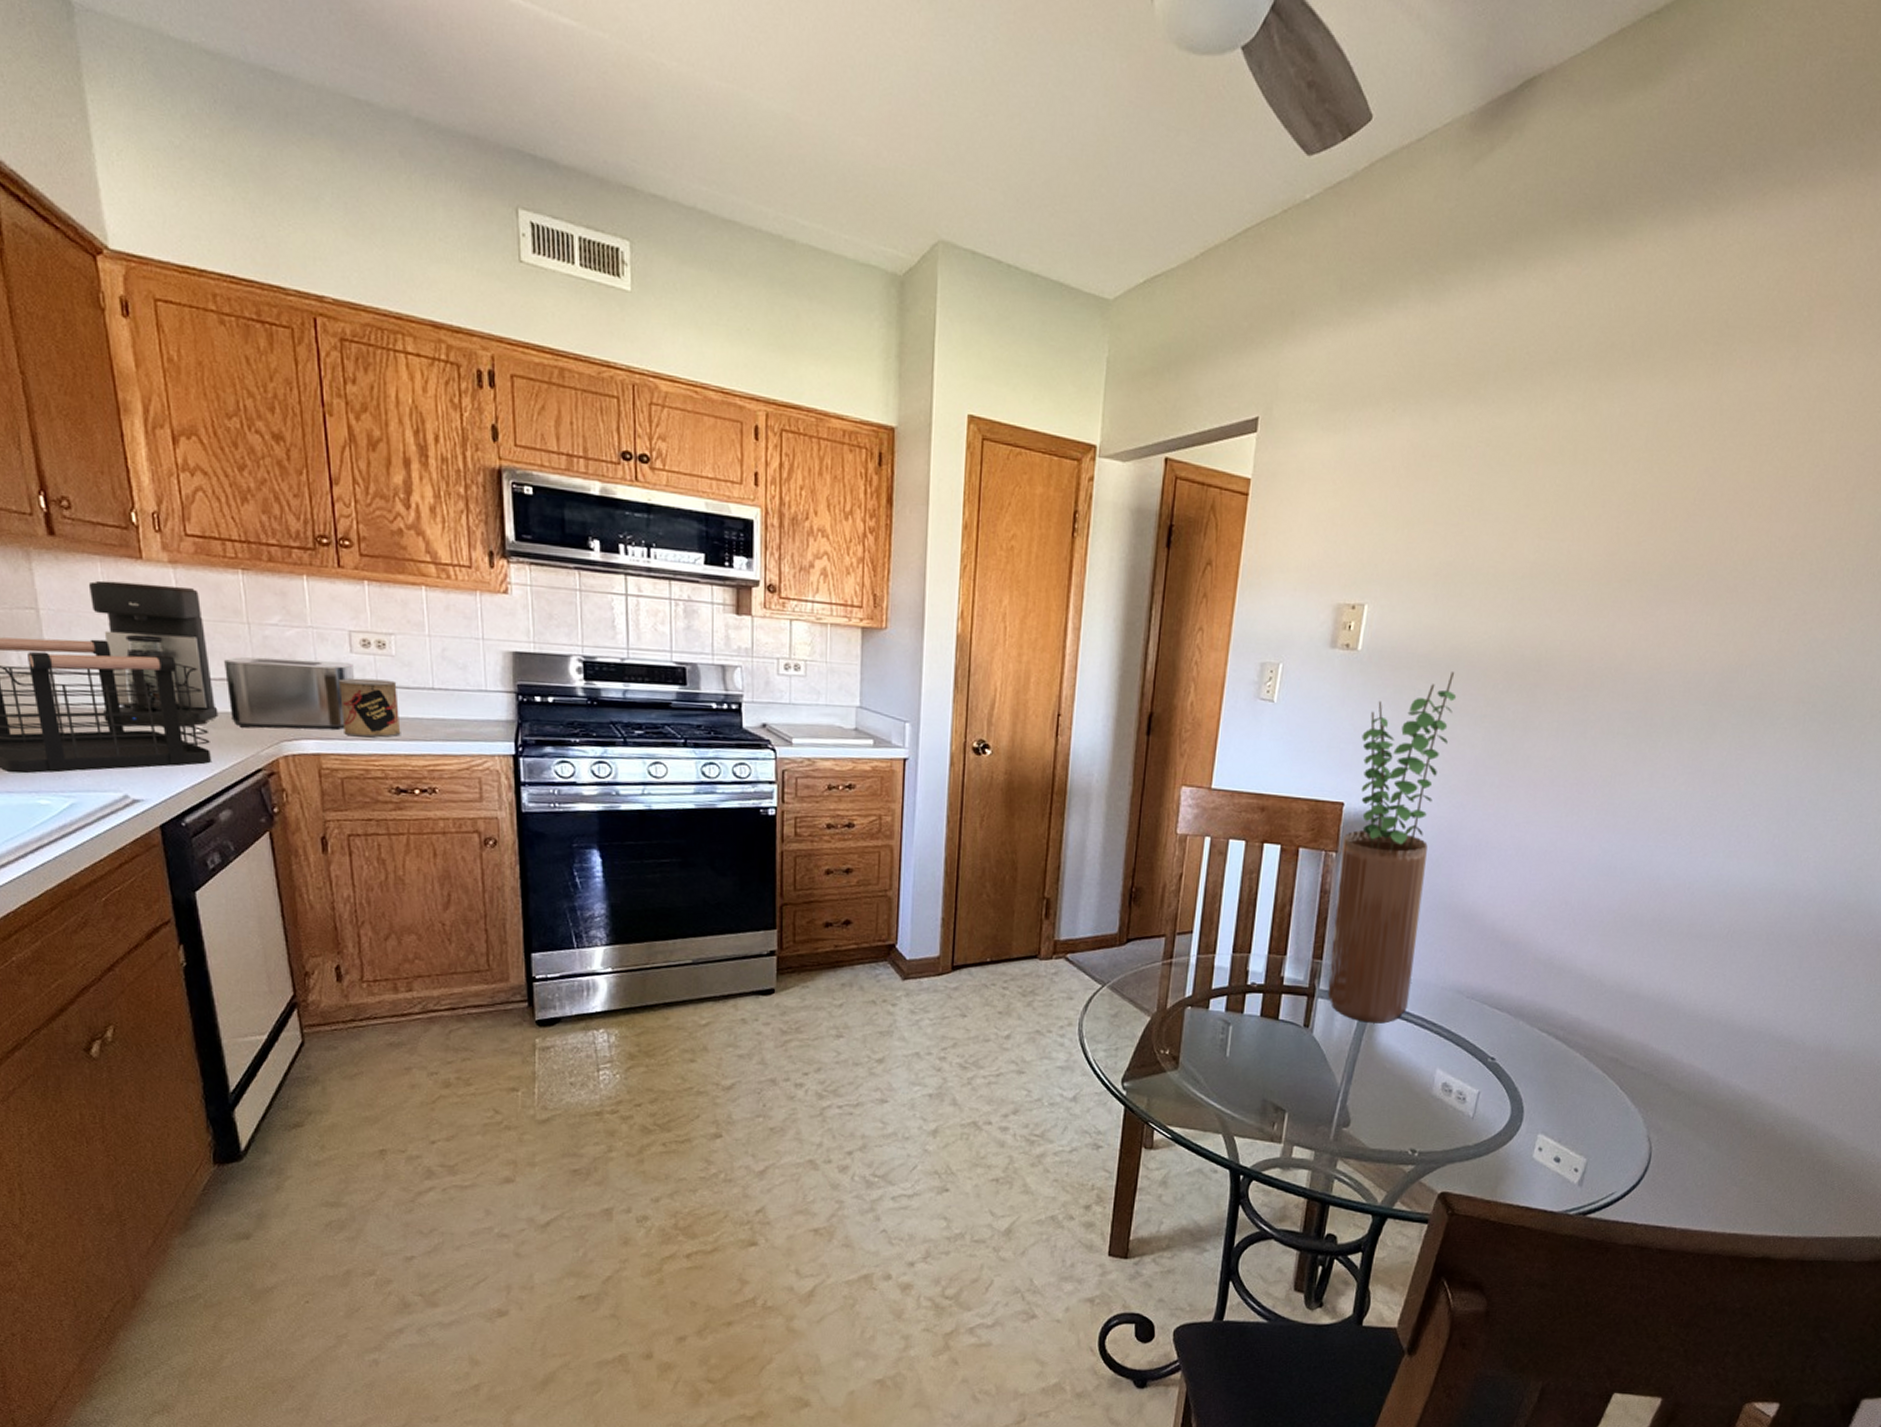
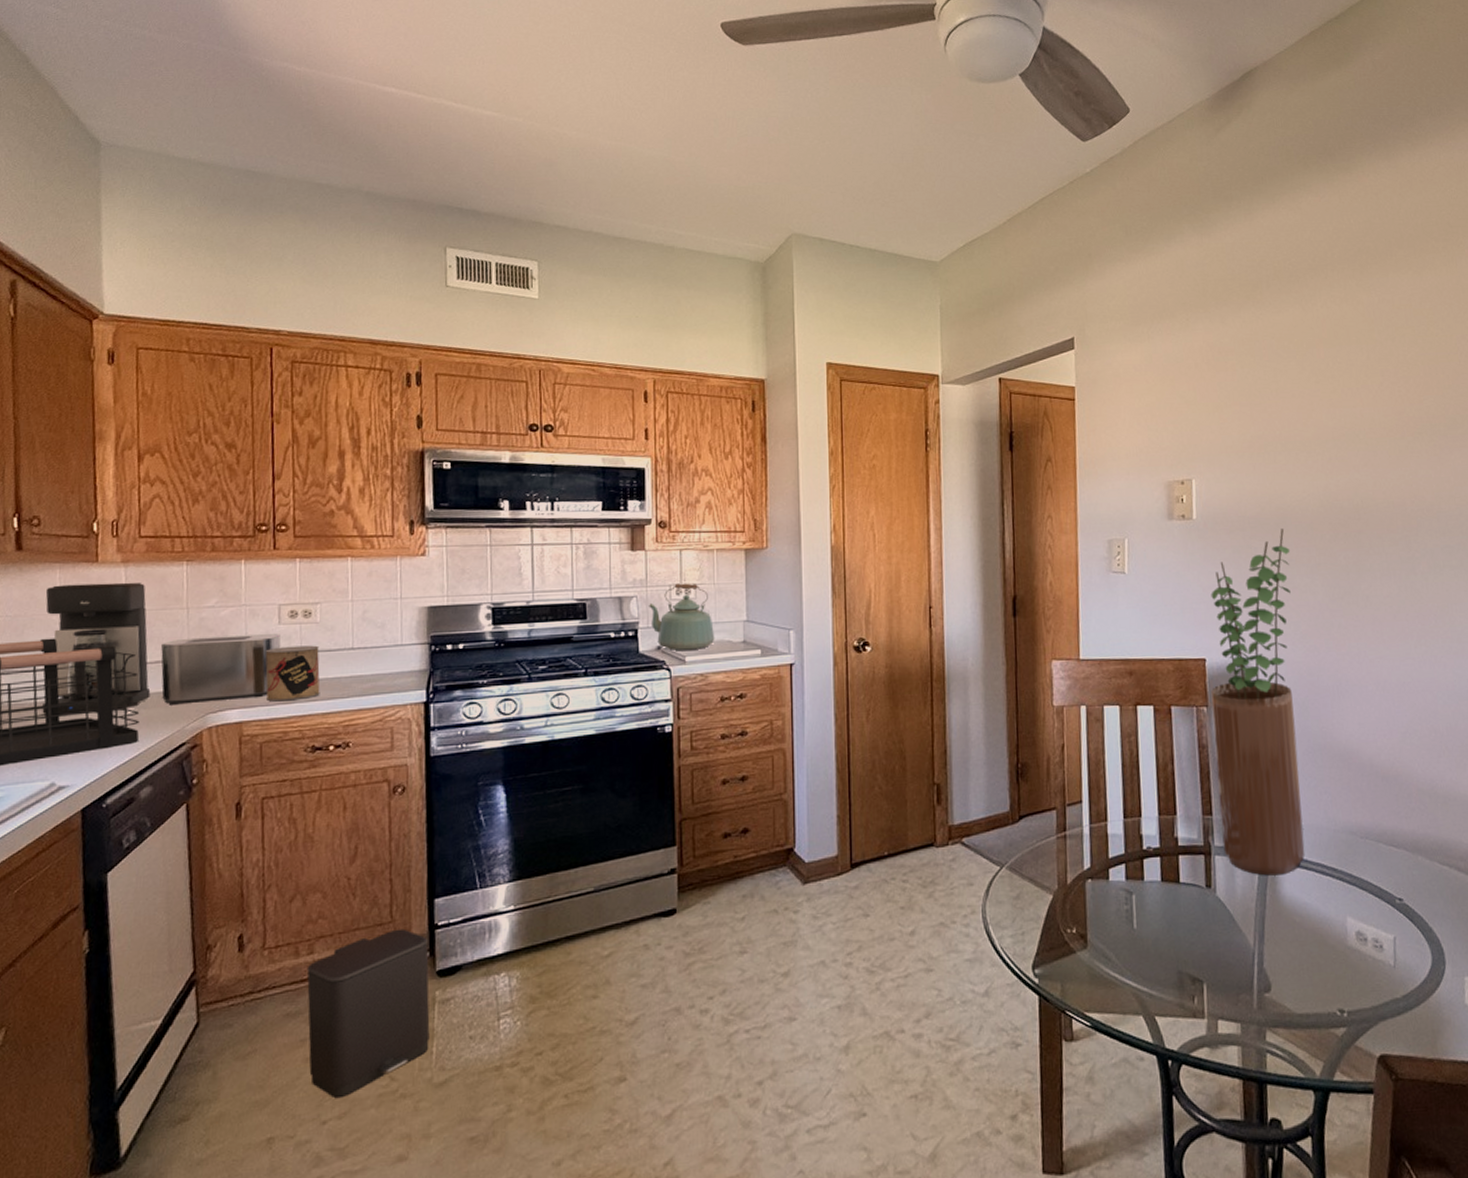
pedal bin: none [406,977,531,1122] -> present [306,928,430,1097]
kettle: none [754,657,825,732] -> present [649,583,715,650]

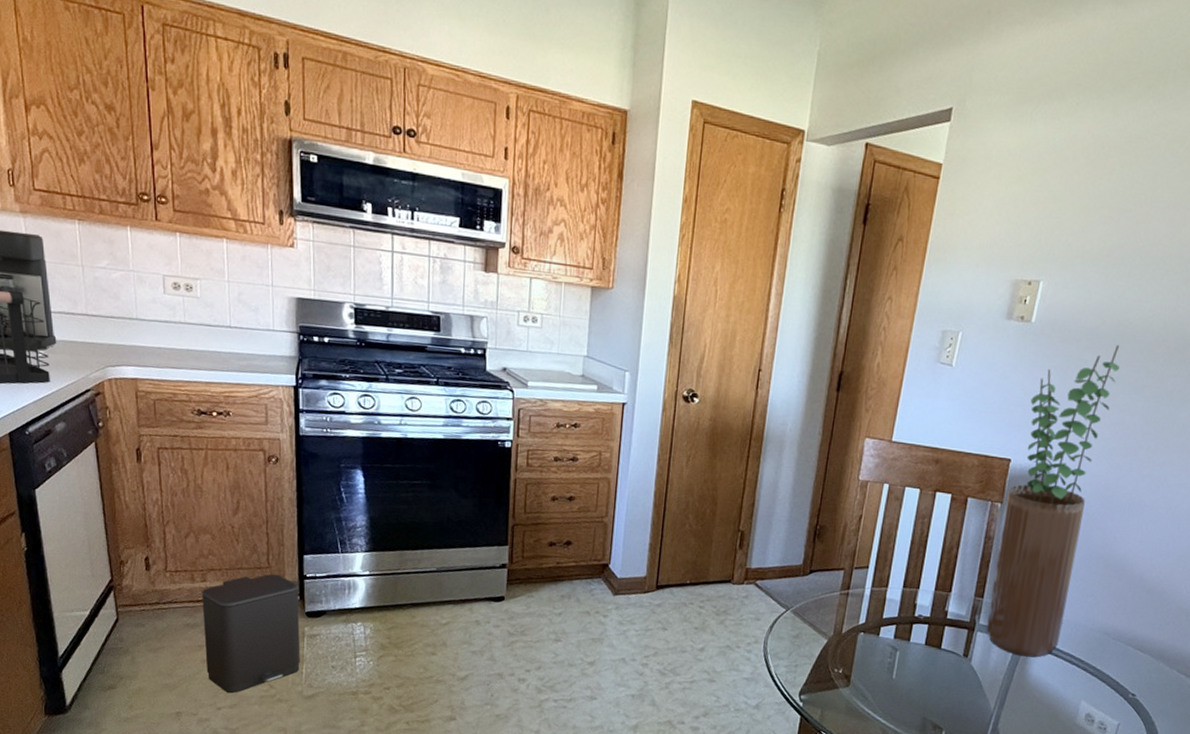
toaster: present [161,634,283,705] -> none [62,294,169,360]
tin can: present [265,645,320,702] -> none [153,315,203,367]
kettle: present [649,583,715,650] -> none [498,310,557,377]

